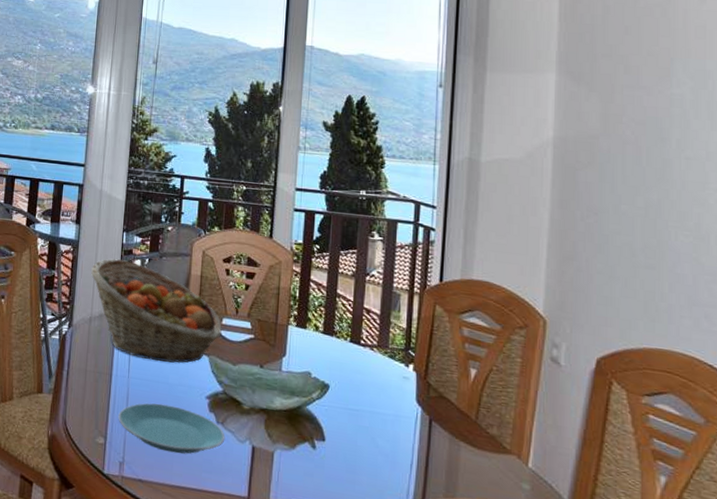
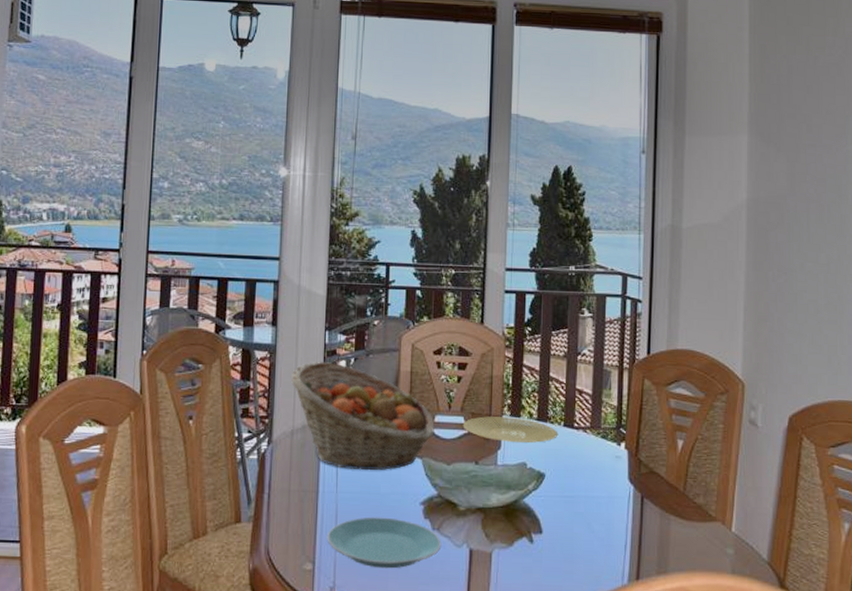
plate: none [249,324,344,355] -> present [462,416,559,443]

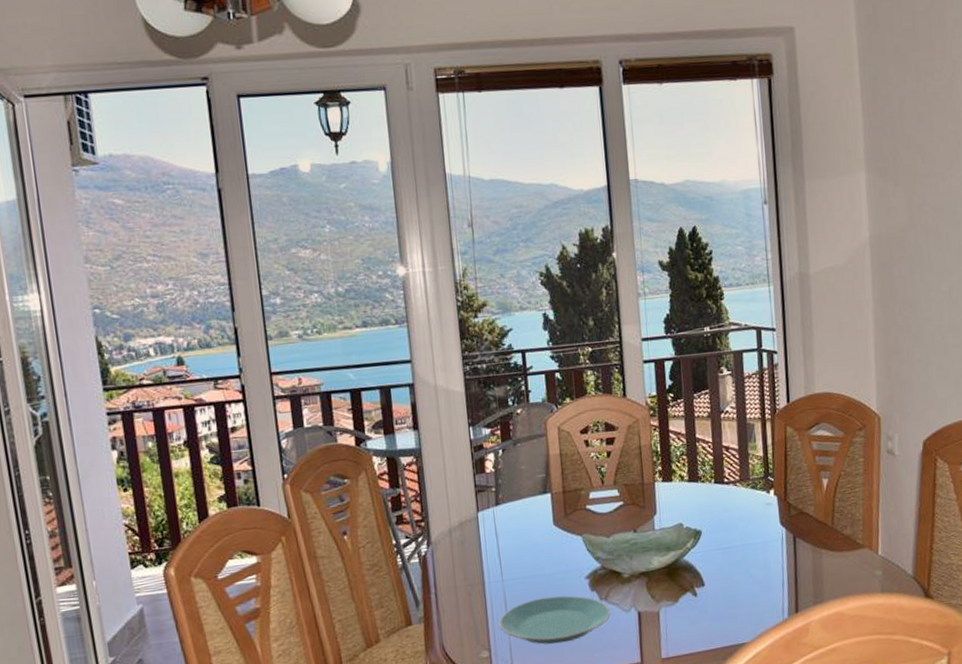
fruit basket: present [290,362,435,471] -> none [440,457,591,558]
plate: present [462,416,559,443] -> none [617,482,710,507]

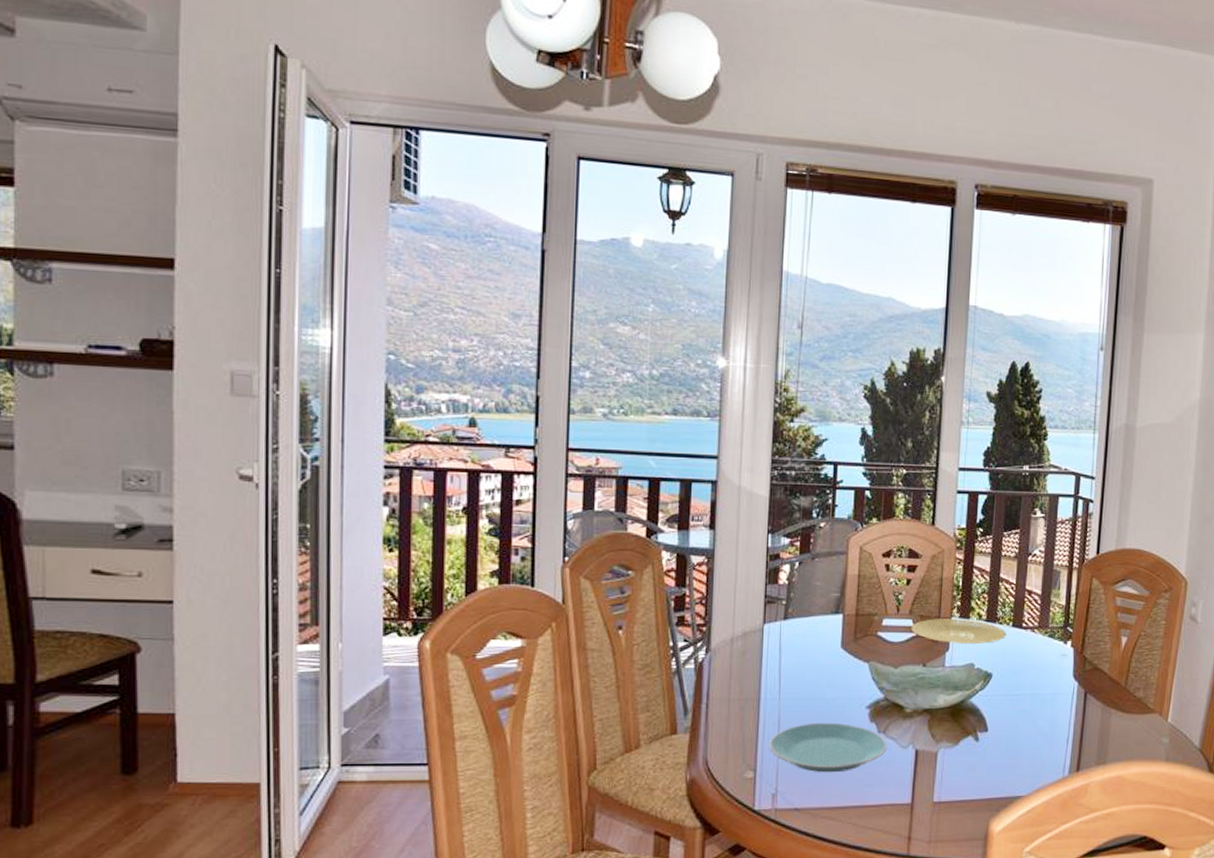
plate: none [617,482,710,507] -> present [911,619,1007,643]

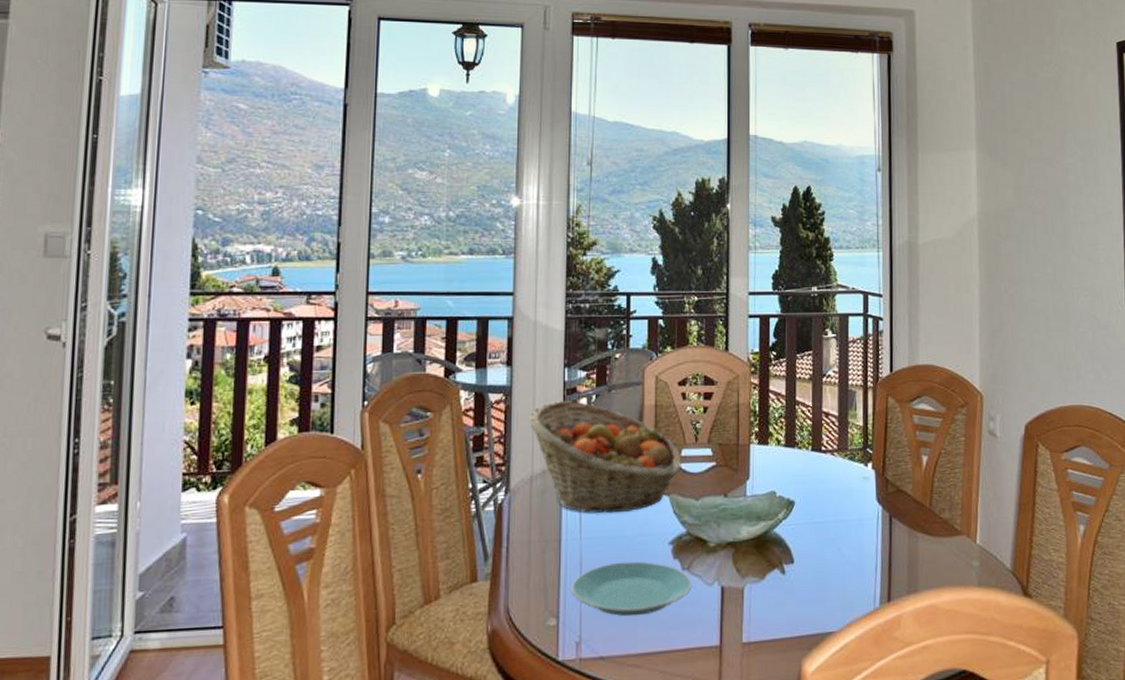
fruit basket: none [730,566,882,677] -> present [528,401,681,514]
plate: present [911,619,1007,643] -> none [710,445,807,471]

